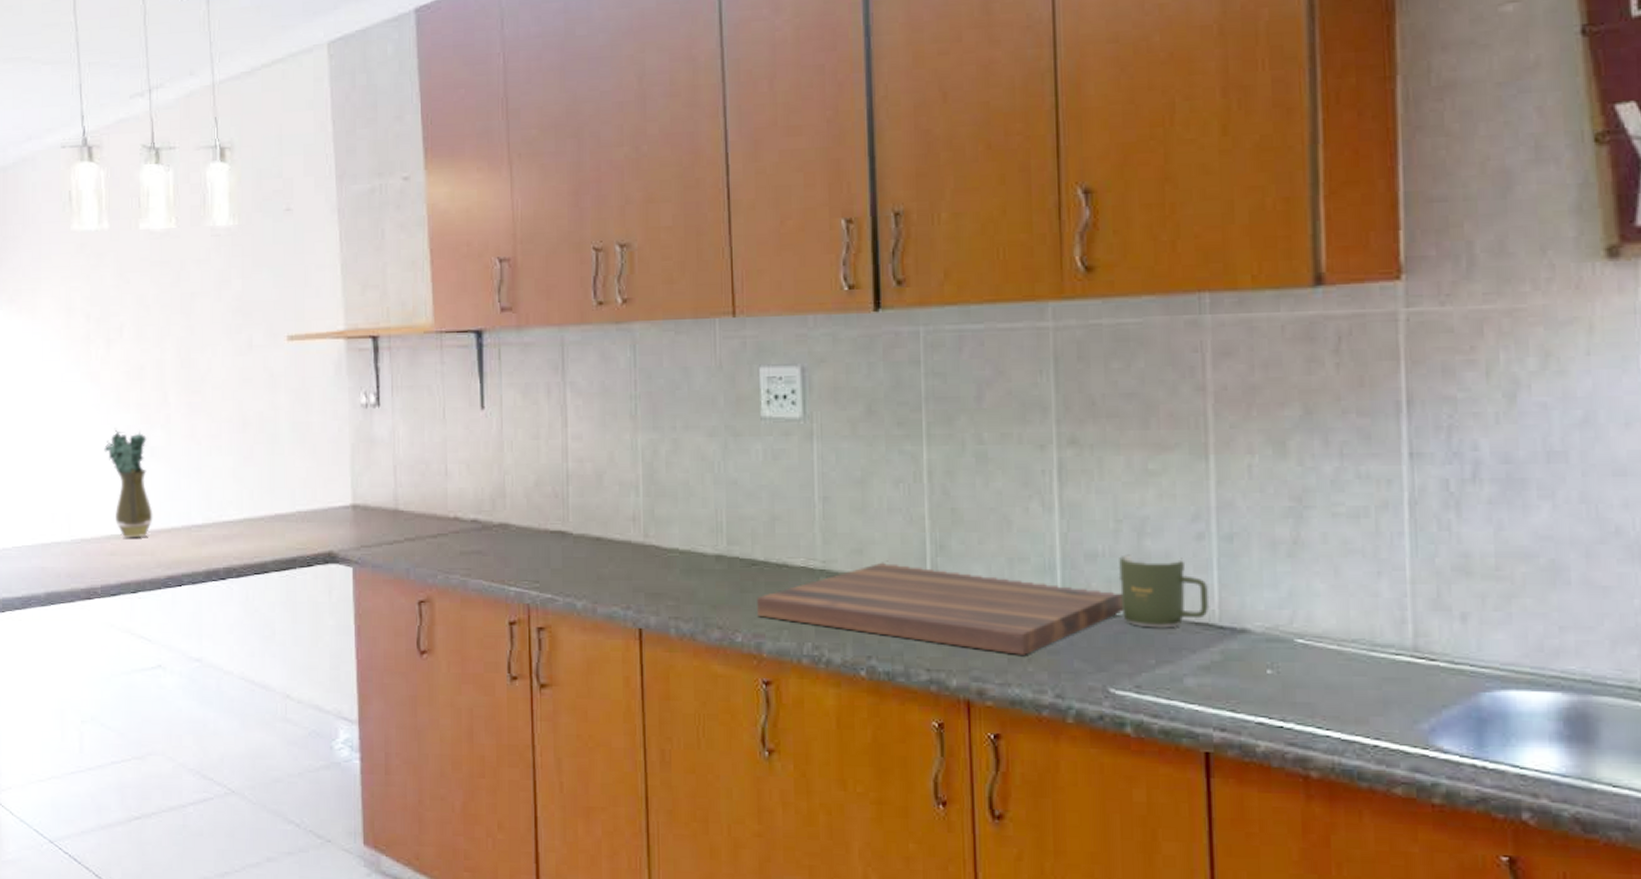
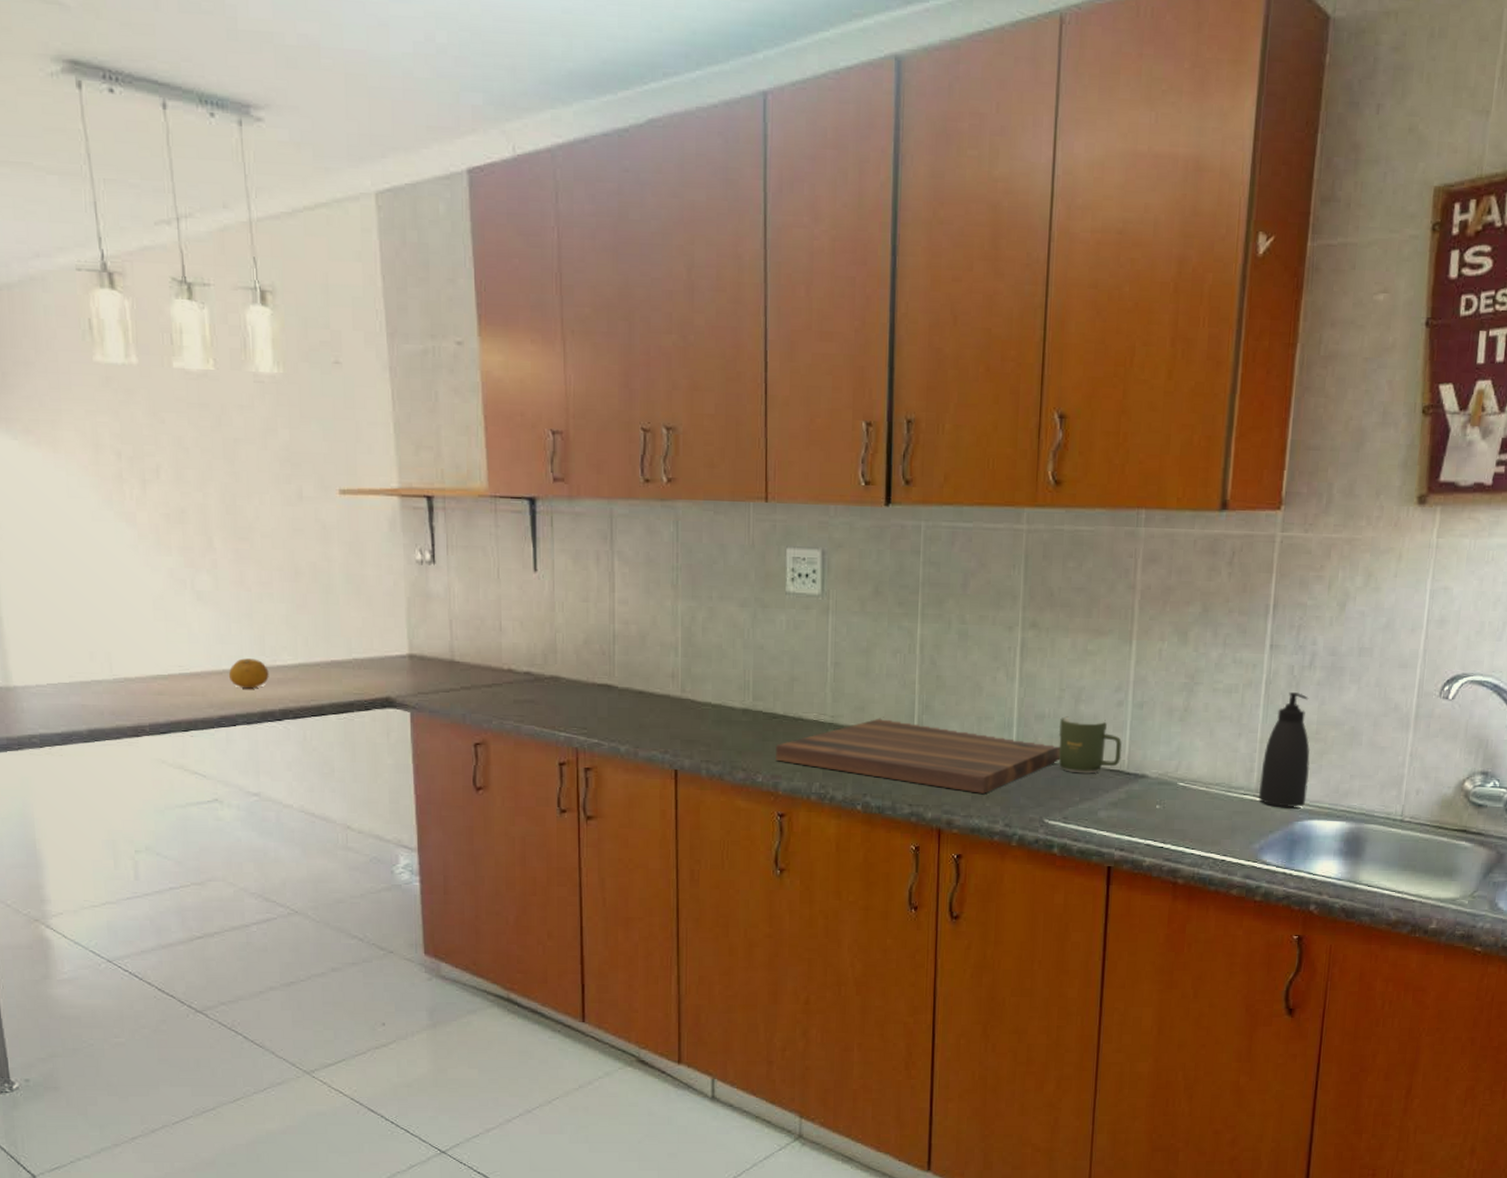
vase: present [104,428,153,538] -> none [145,570,203,679]
fruit: none [177,515,215,546] -> present [229,658,269,689]
soap dispenser: none [1417,515,1495,673] -> present [1259,692,1311,808]

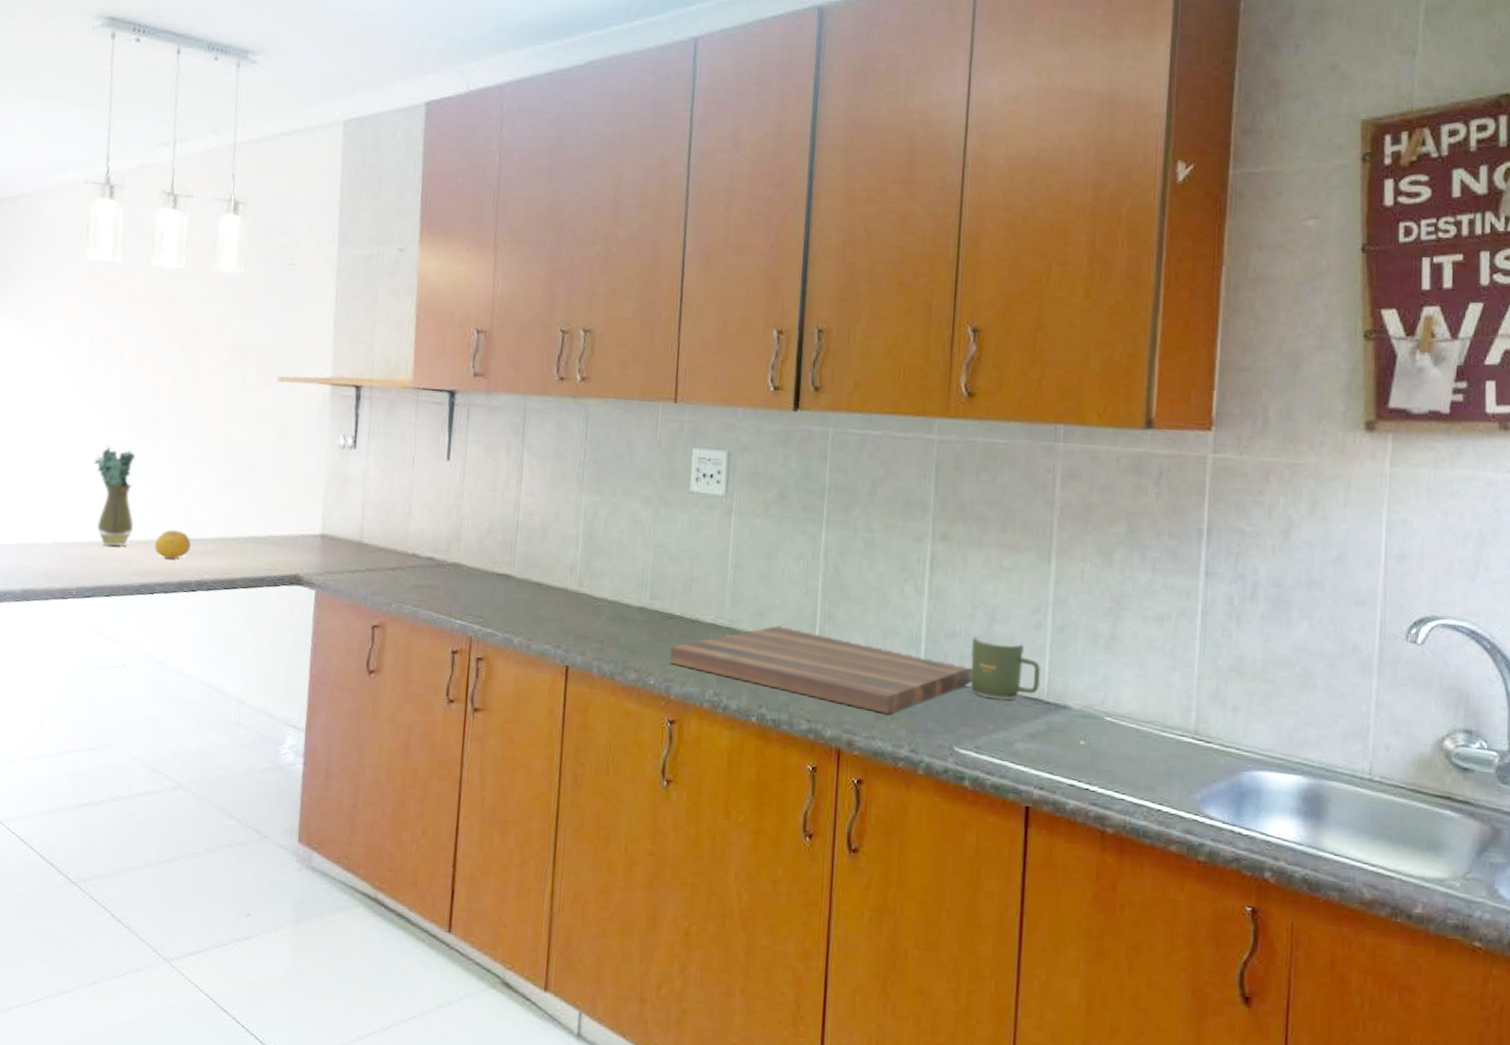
vase: none [145,570,203,679] -> present [93,443,136,547]
soap dispenser: present [1259,692,1311,808] -> none [1198,625,1257,755]

